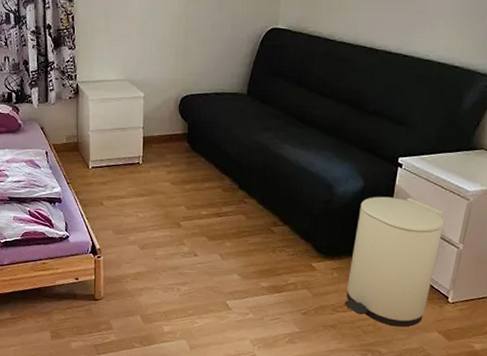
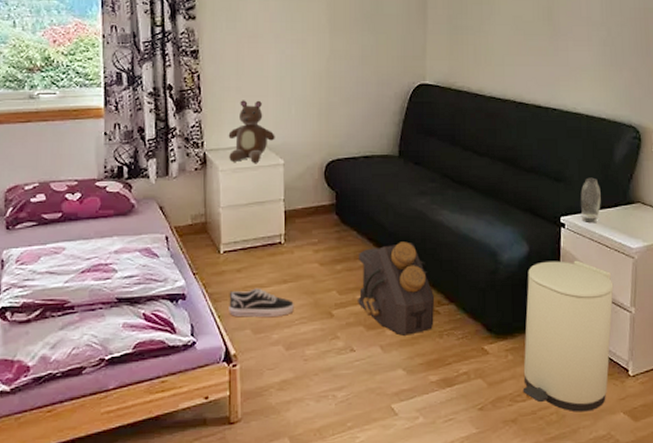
shoe: none [95,198,148,223] -> present [229,288,294,318]
teddy bear: none [97,39,137,95] -> present [228,100,275,163]
backpack: none [203,169,271,248] -> present [358,241,435,336]
vase: none [420,122,444,165] -> present [580,177,601,222]

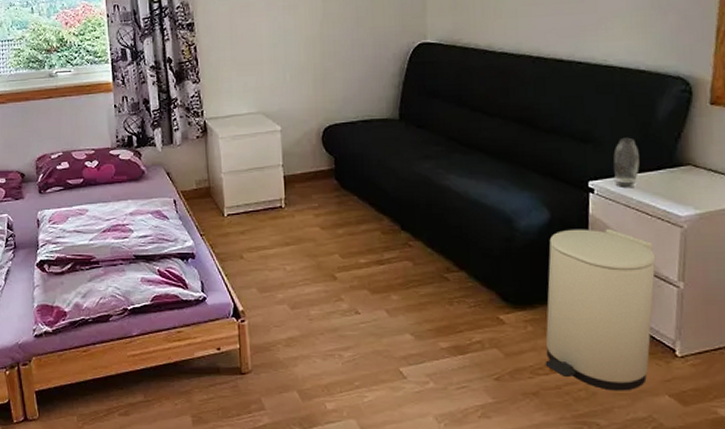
teddy bear: present [228,100,275,163] -> none [226,68,271,130]
shoe: present [229,288,294,318] -> none [234,250,297,278]
backpack: present [358,241,435,336] -> none [360,207,443,301]

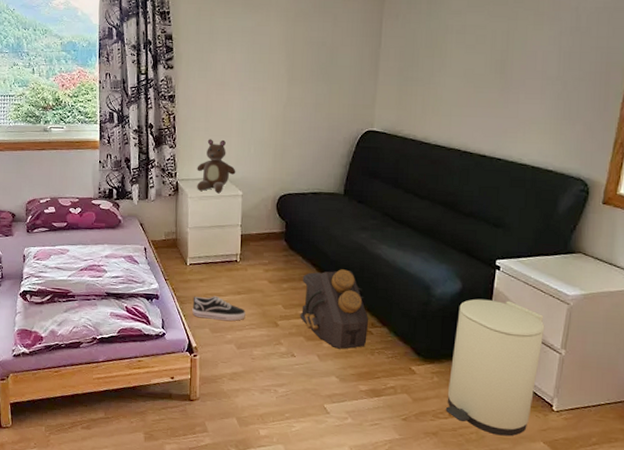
teddy bear: none [226,68,271,130] -> present [197,139,236,193]
shoe: none [234,250,297,278] -> present [192,296,246,321]
backpack: none [360,207,443,301] -> present [300,269,369,349]
vase: present [612,137,640,187] -> none [517,225,540,268]

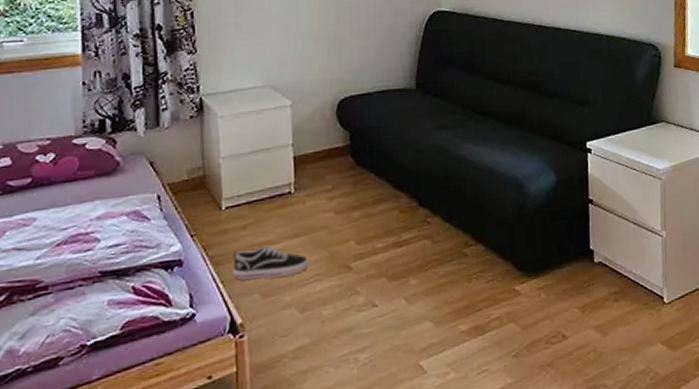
teddy bear: present [197,139,236,193] -> none [227,37,281,106]
backpack: present [300,269,369,349] -> none [377,180,462,284]
pedal bin: present [445,299,545,436] -> none [556,186,644,348]

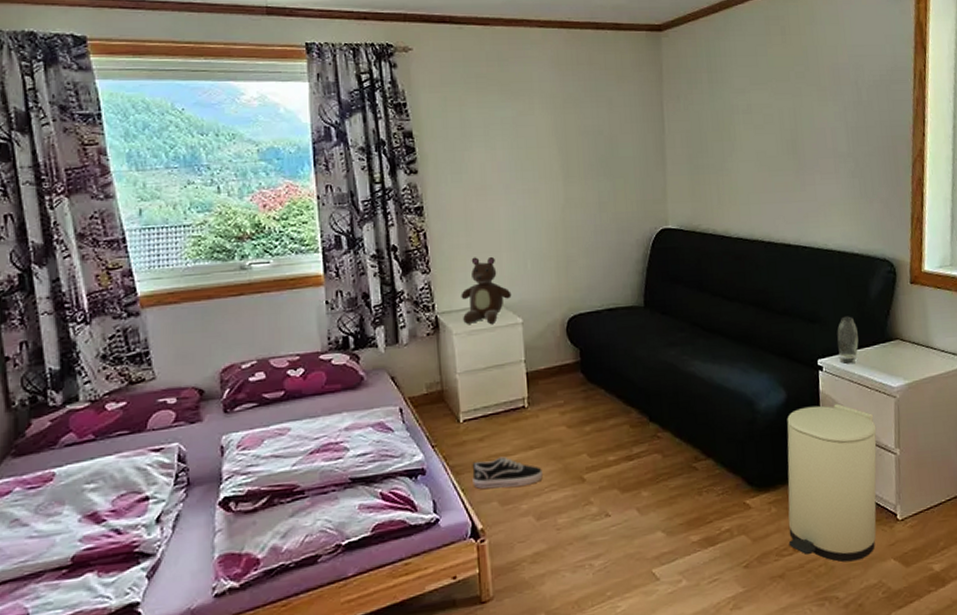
teddy bear: none [227,37,281,106] -> present [461,256,512,324]
pedal bin: none [556,186,644,348] -> present [787,403,877,562]
vase: none [604,99,626,146] -> present [836,316,859,363]

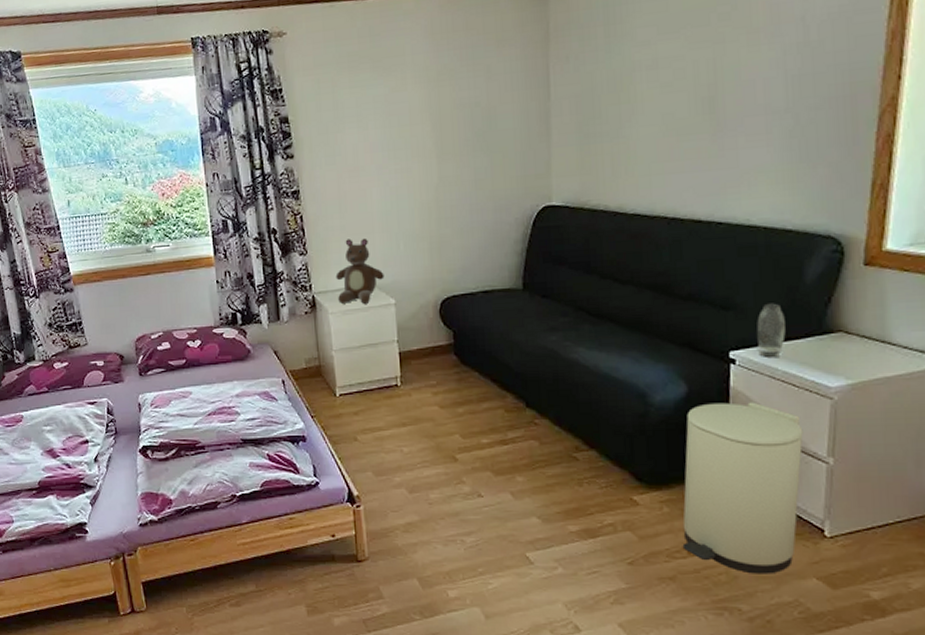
shoe: present [472,456,543,489] -> none [348,431,415,461]

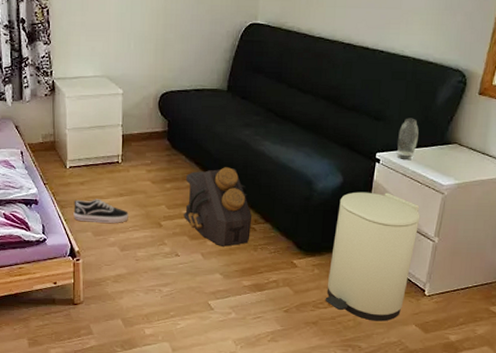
teddy bear: present [335,238,385,304] -> none [74,34,115,92]
shoe: none [348,431,415,461] -> present [73,199,129,224]
backpack: none [482,382,572,482] -> present [184,167,253,247]

